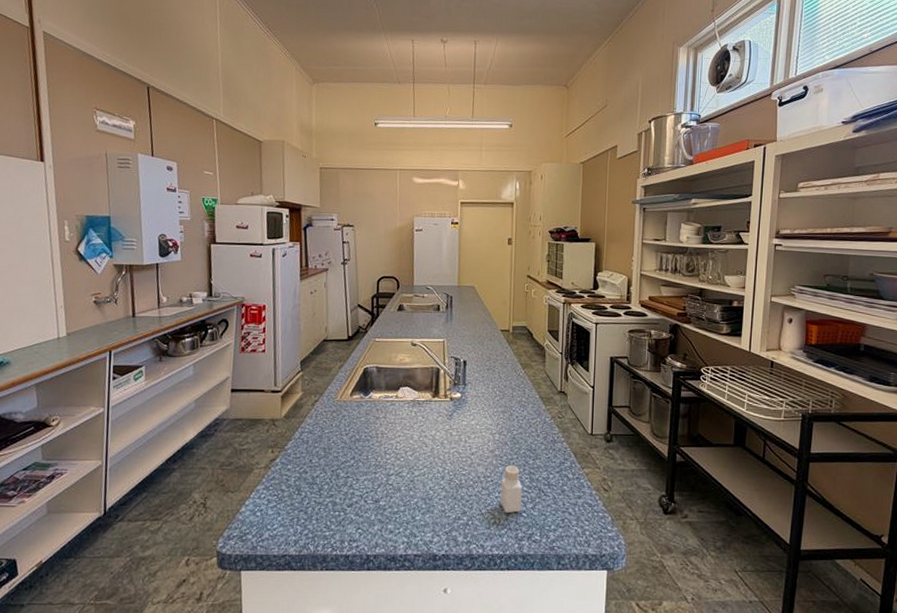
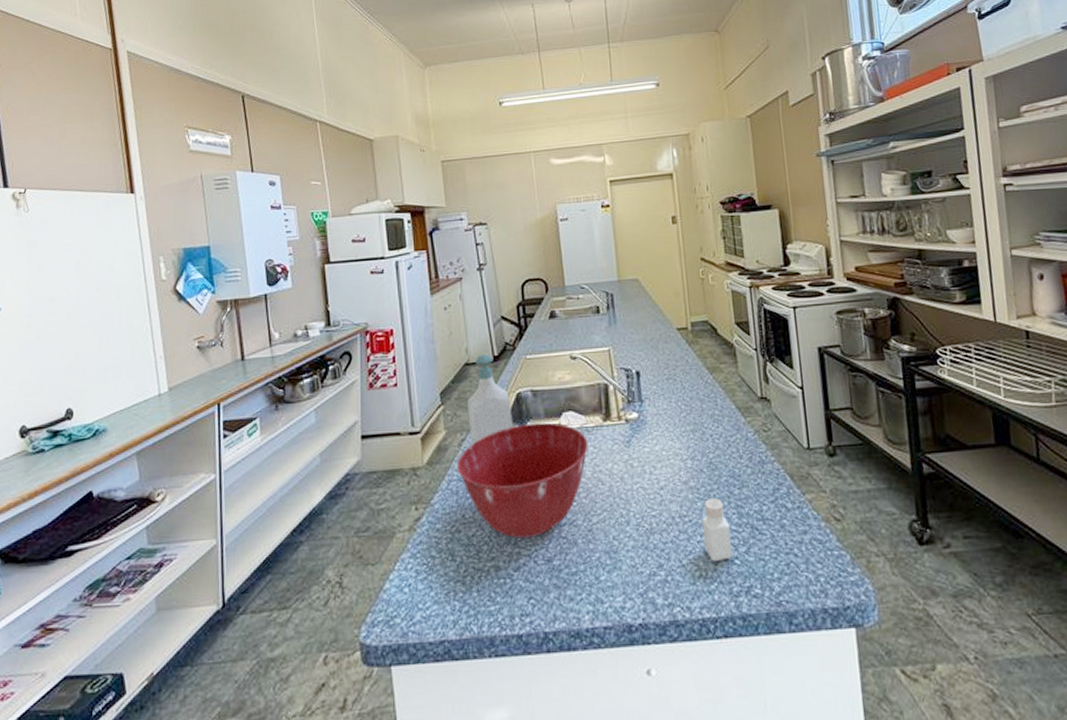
mixing bowl: none [308,393,418,483] -> present [456,422,588,539]
soap bottle: none [322,334,359,405] -> present [467,354,513,445]

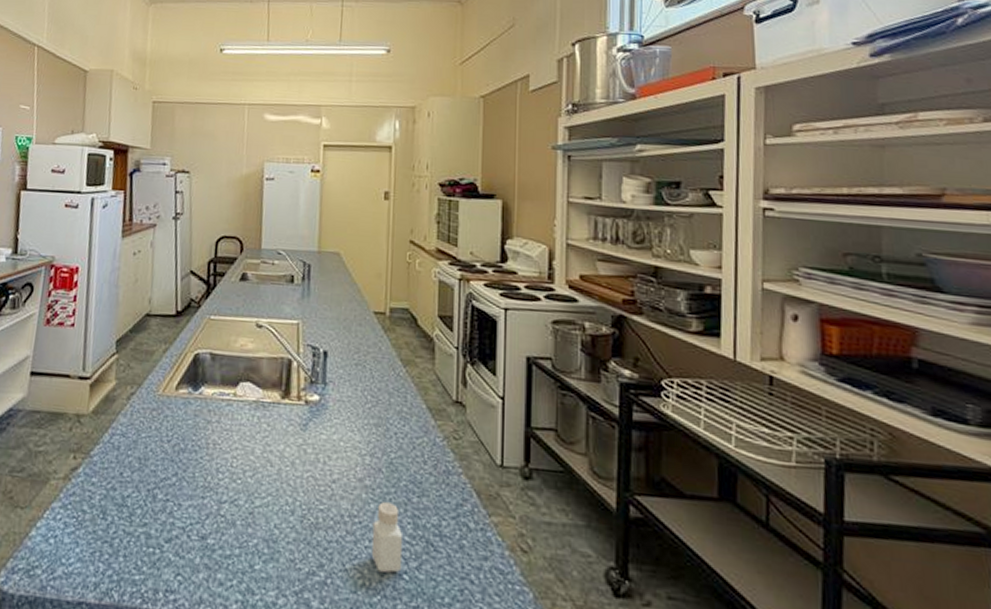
mixing bowl: present [456,422,588,539] -> none [121,387,262,510]
soap bottle: present [467,354,513,445] -> none [140,307,188,400]

